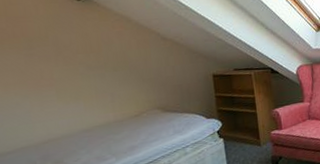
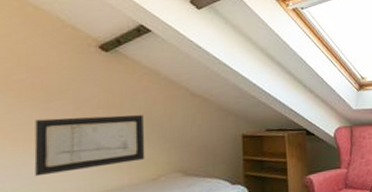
wall art: none [21,58,127,116] -> present [34,115,145,177]

